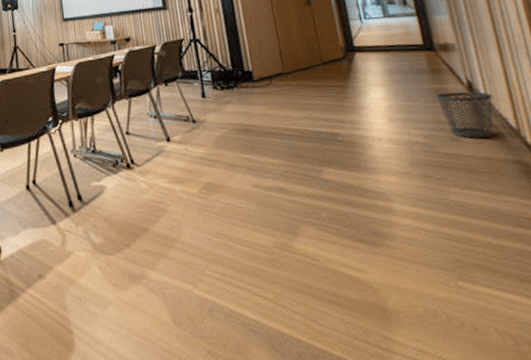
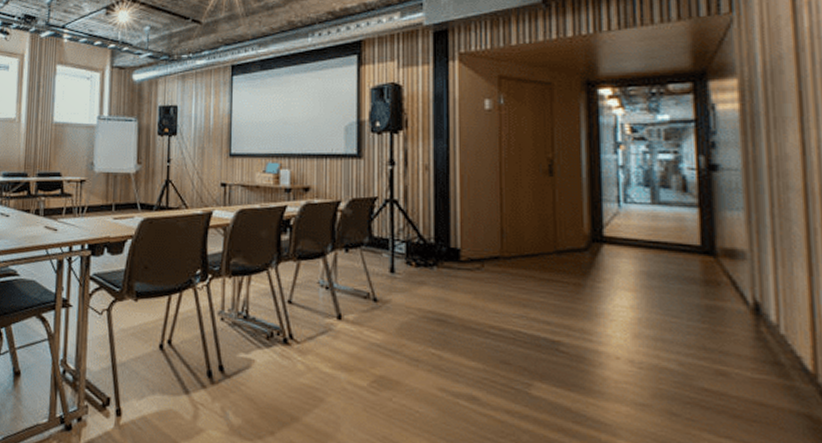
wastebasket: present [436,91,493,138] -> none [707,312,786,378]

